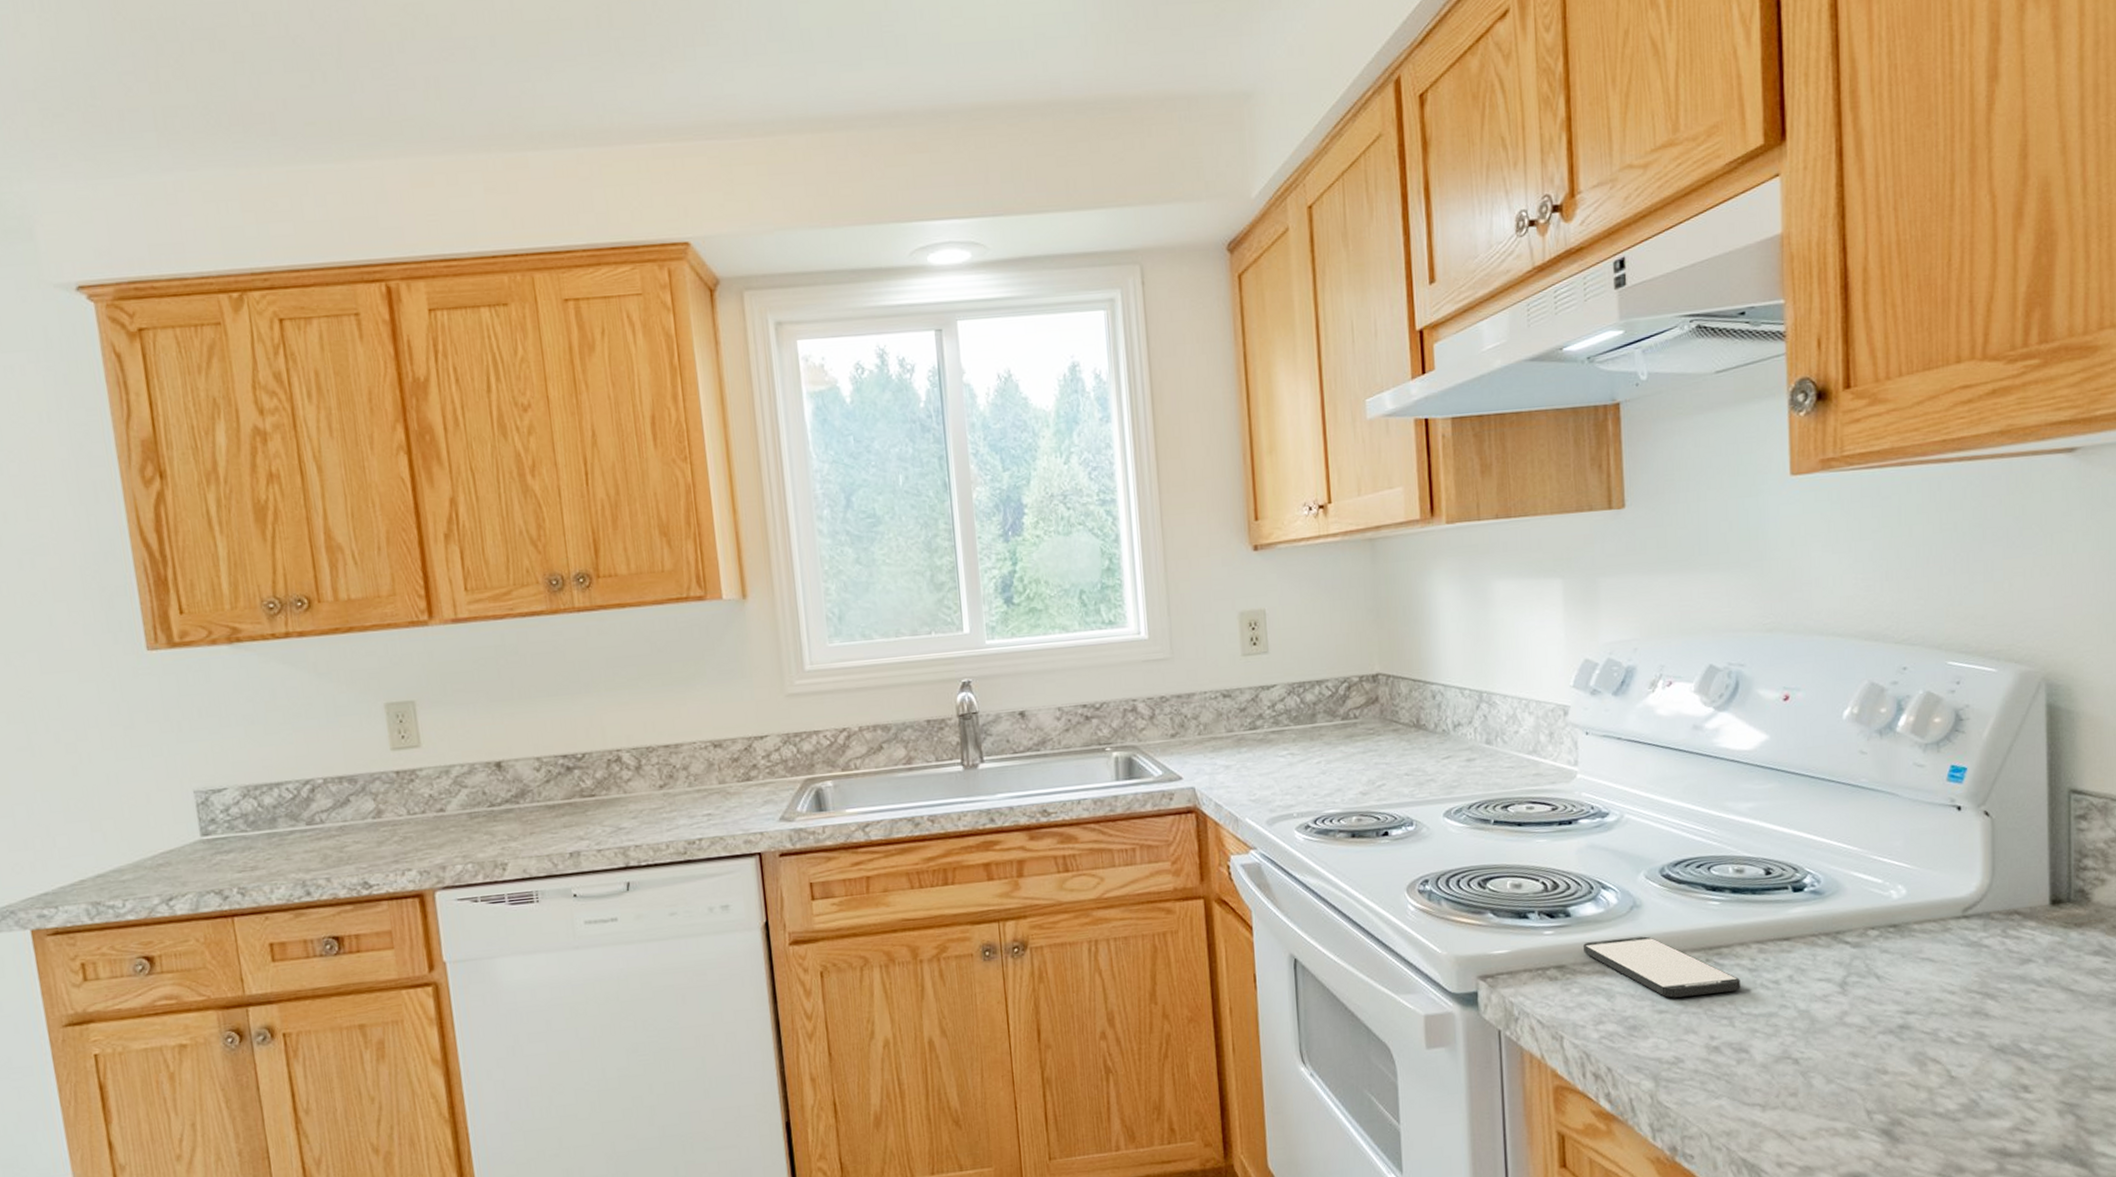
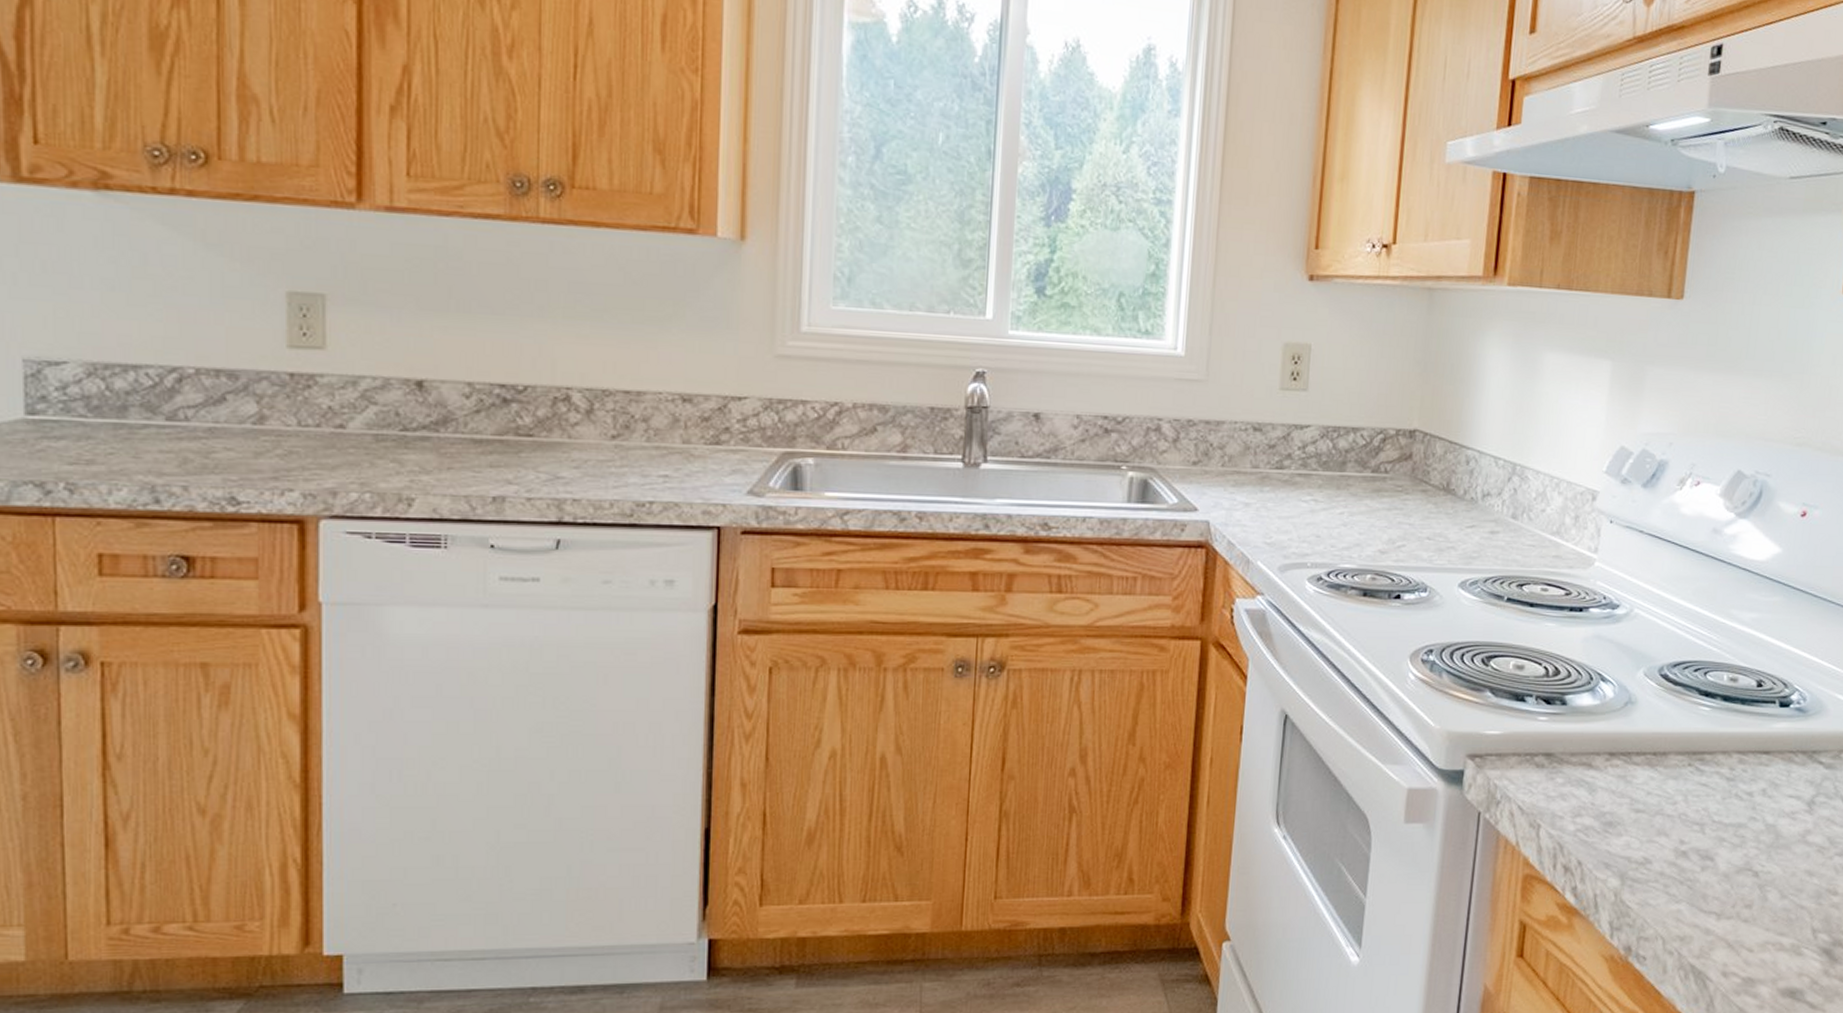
smartphone: present [1584,936,1740,998] -> none [1574,733,1717,798]

